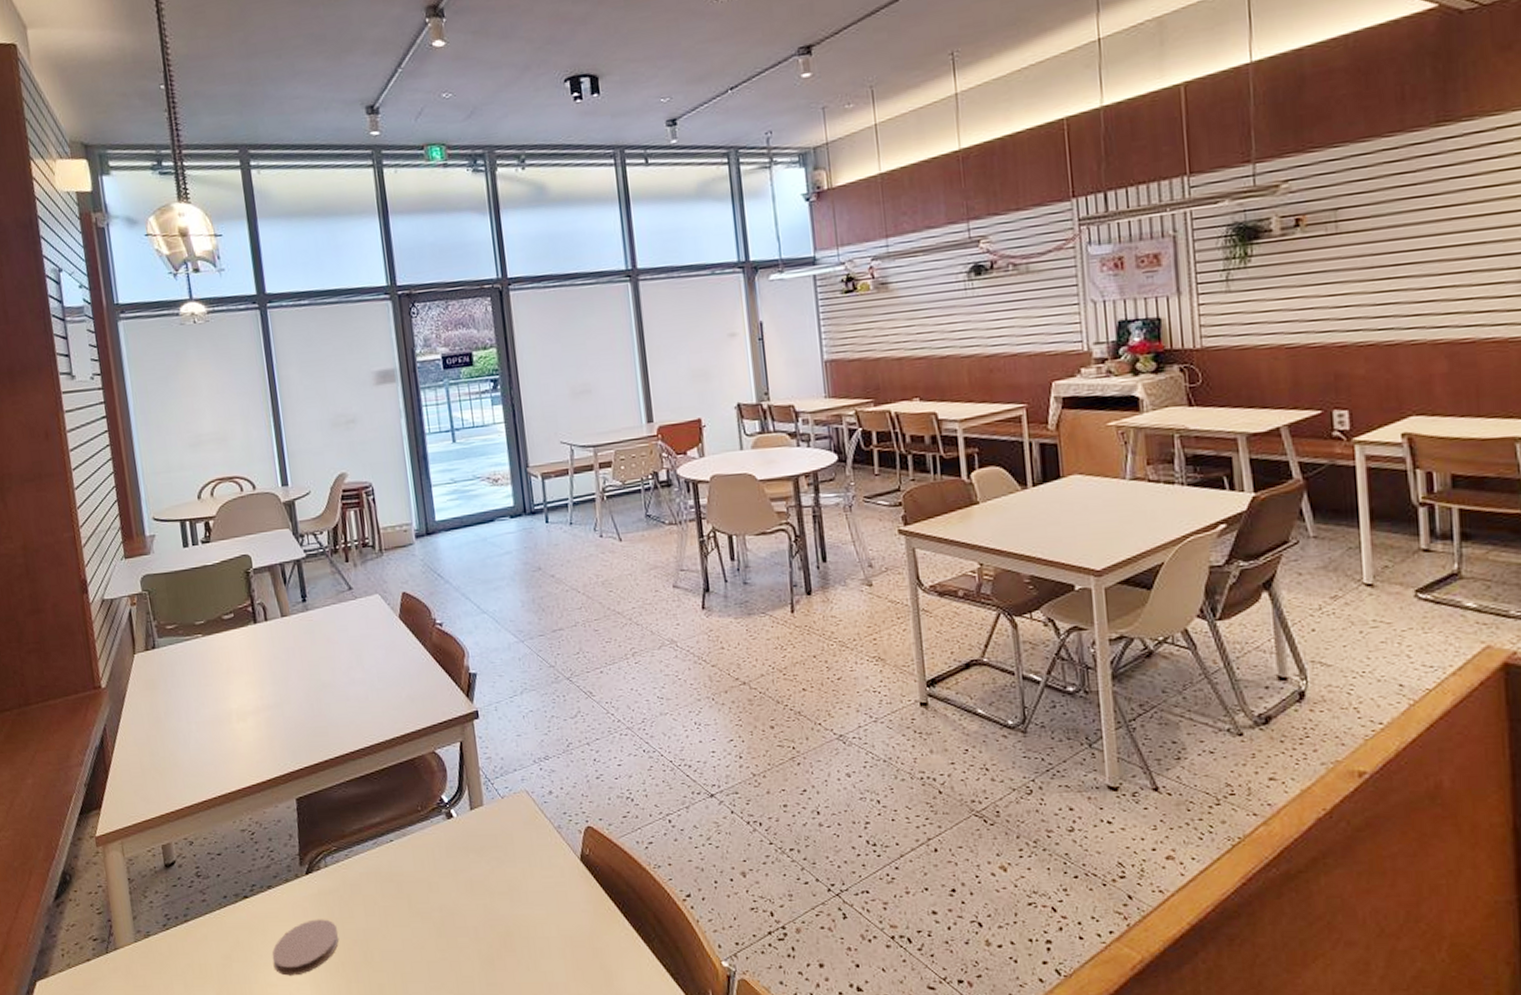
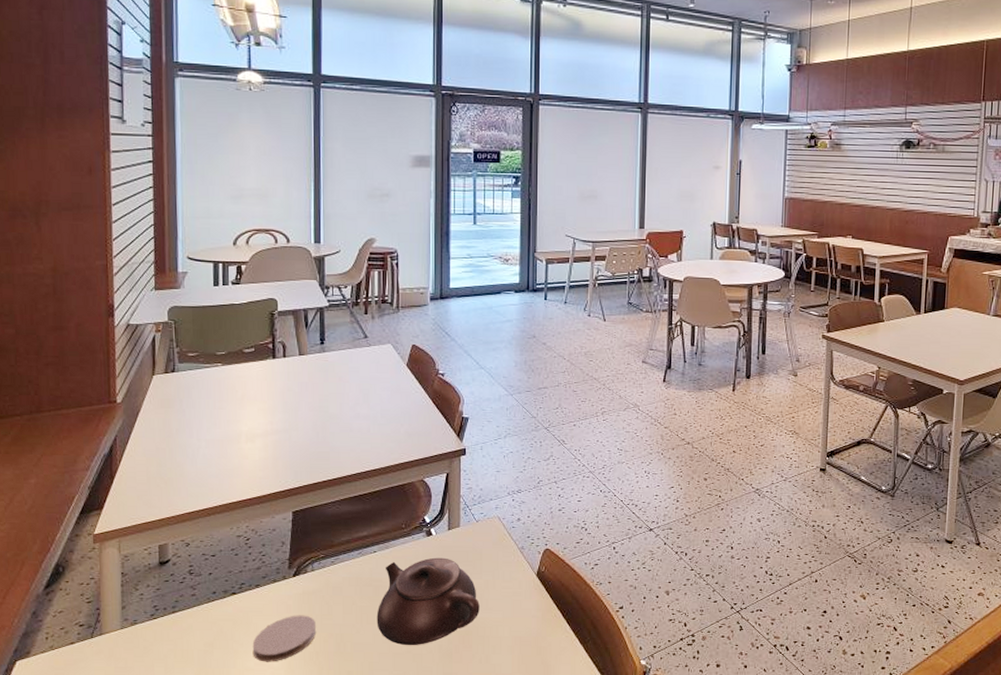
teapot: none [402,843,519,952] -> present [376,557,480,646]

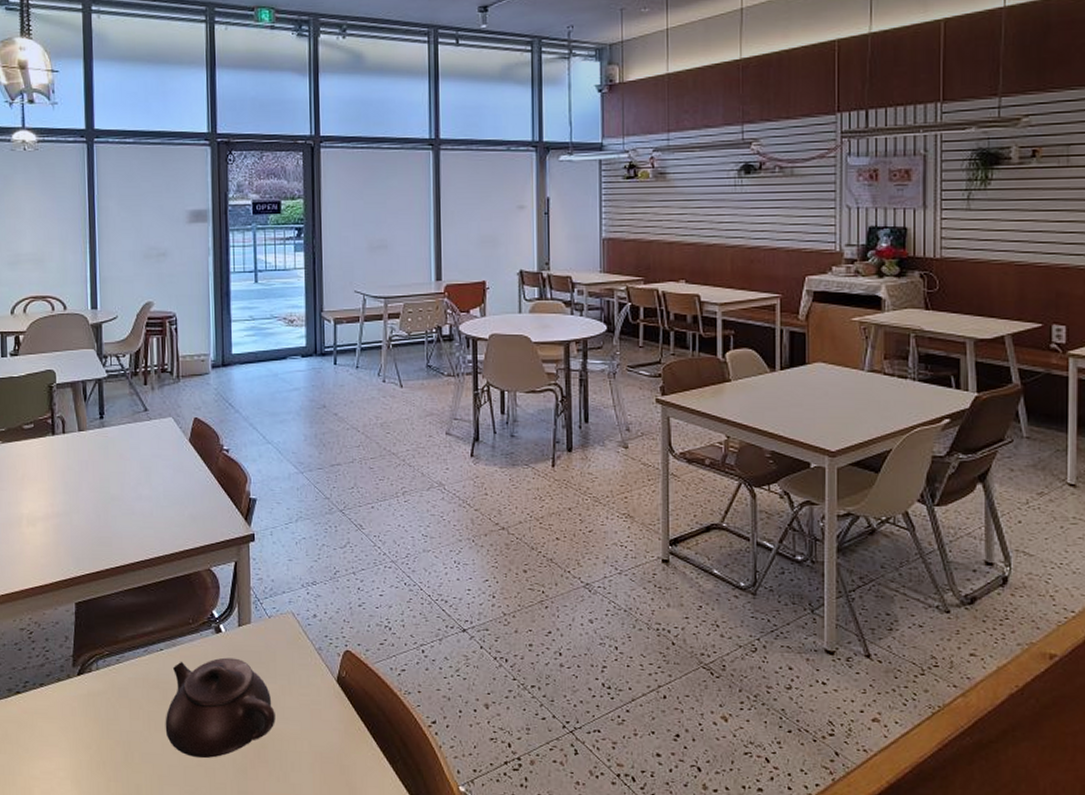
coaster: present [252,615,317,662] -> none [37,718,103,771]

